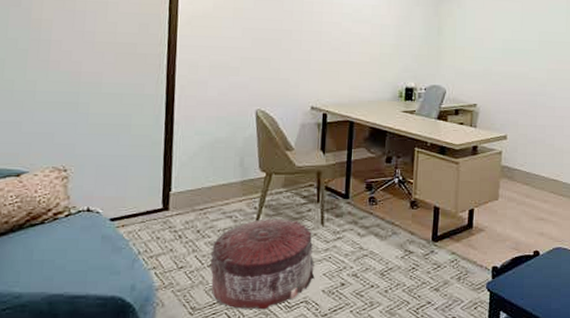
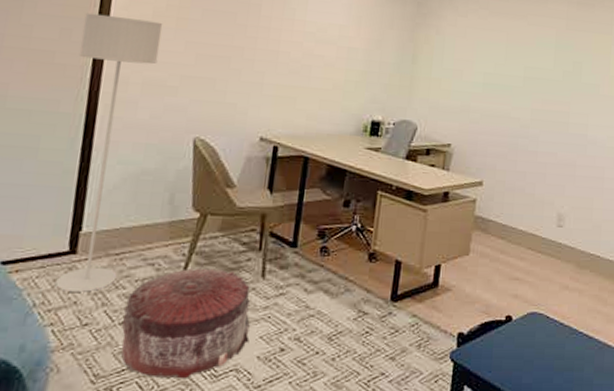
floor lamp: none [154,9,223,241] -> present [55,12,163,292]

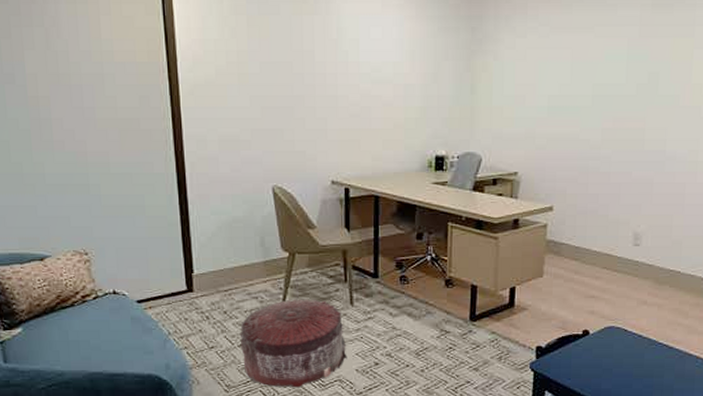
floor lamp: present [55,12,163,292] -> none [157,79,229,322]

